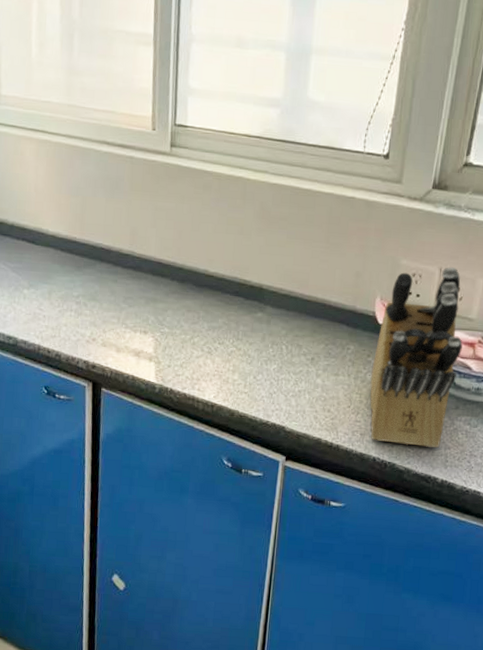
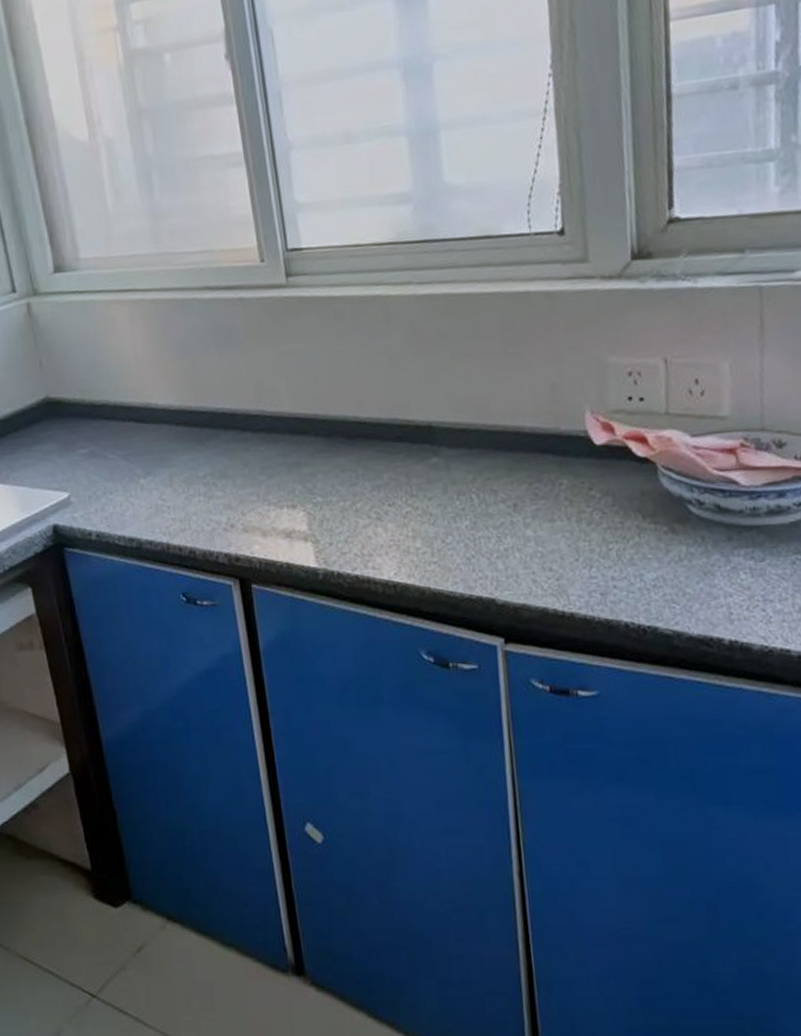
knife block: present [369,267,463,448] -> none [597,354,720,600]

